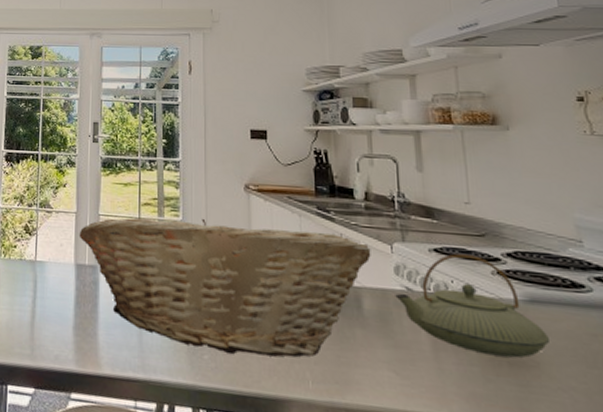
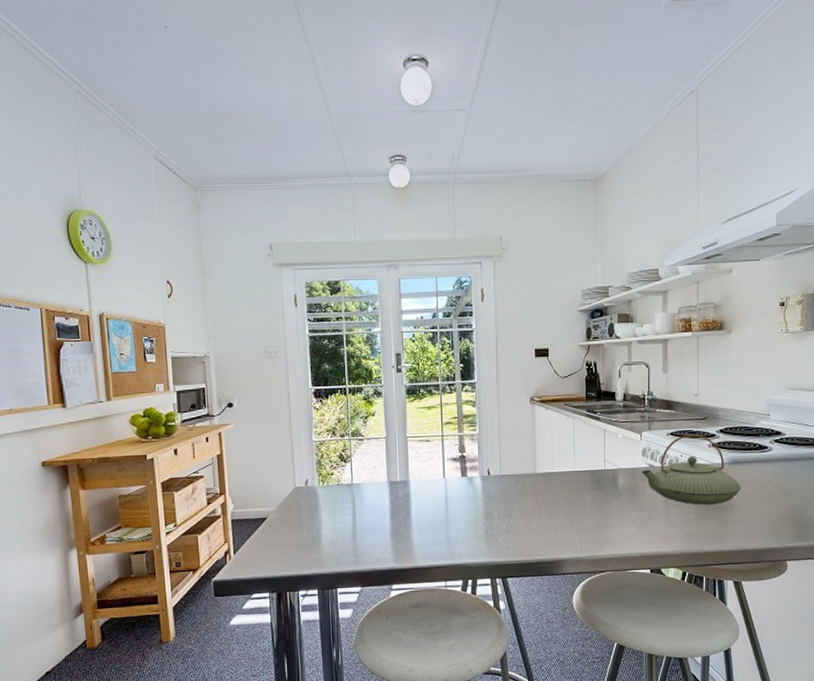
fruit basket: present [79,217,371,358] -> none [389,429,626,534]

